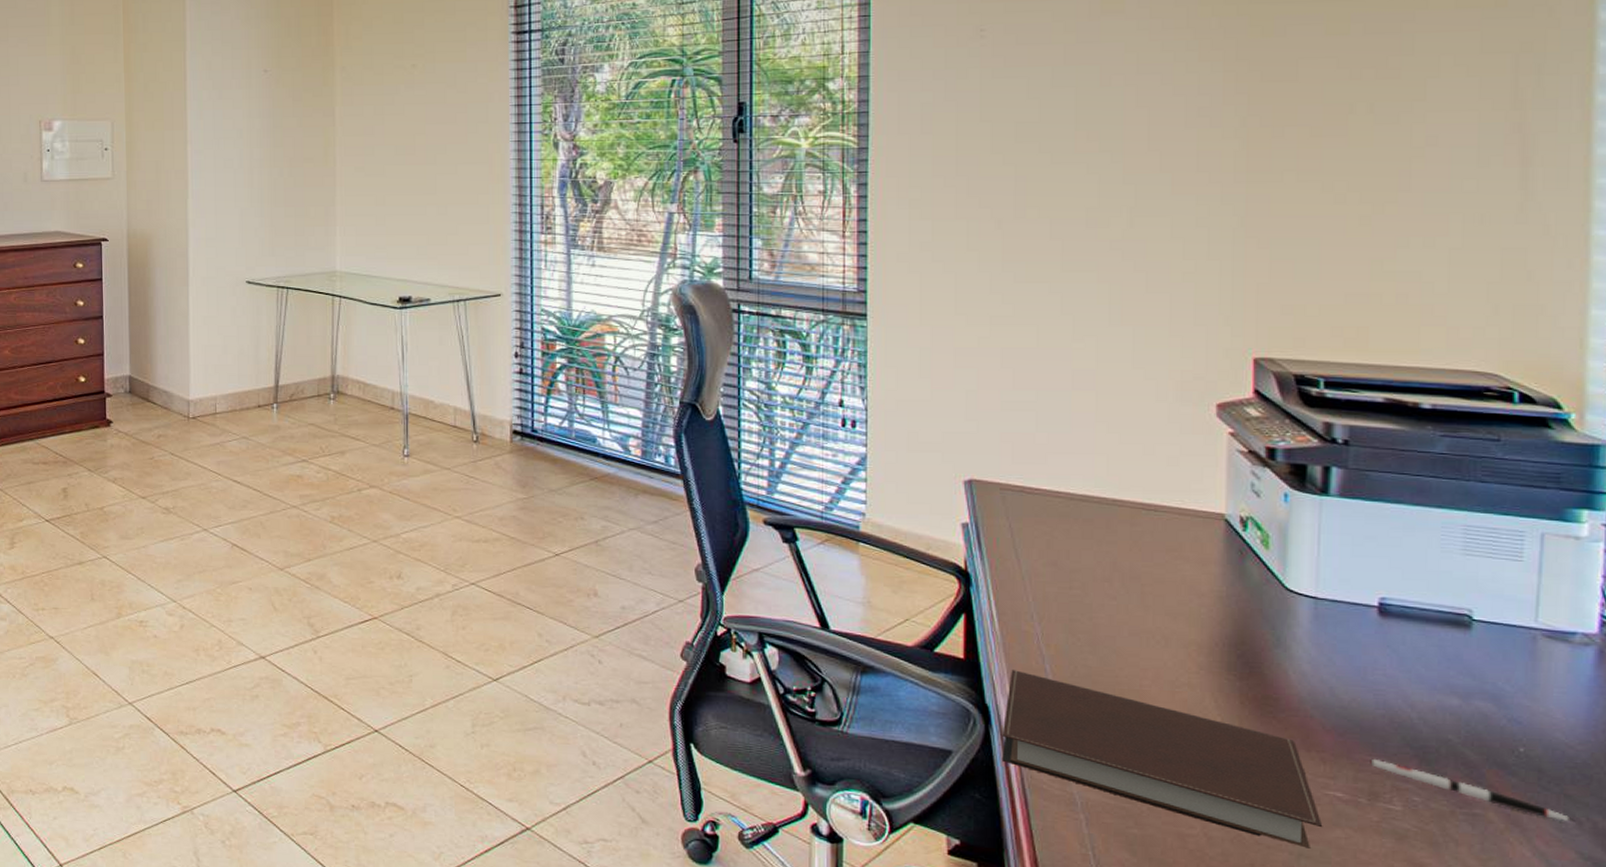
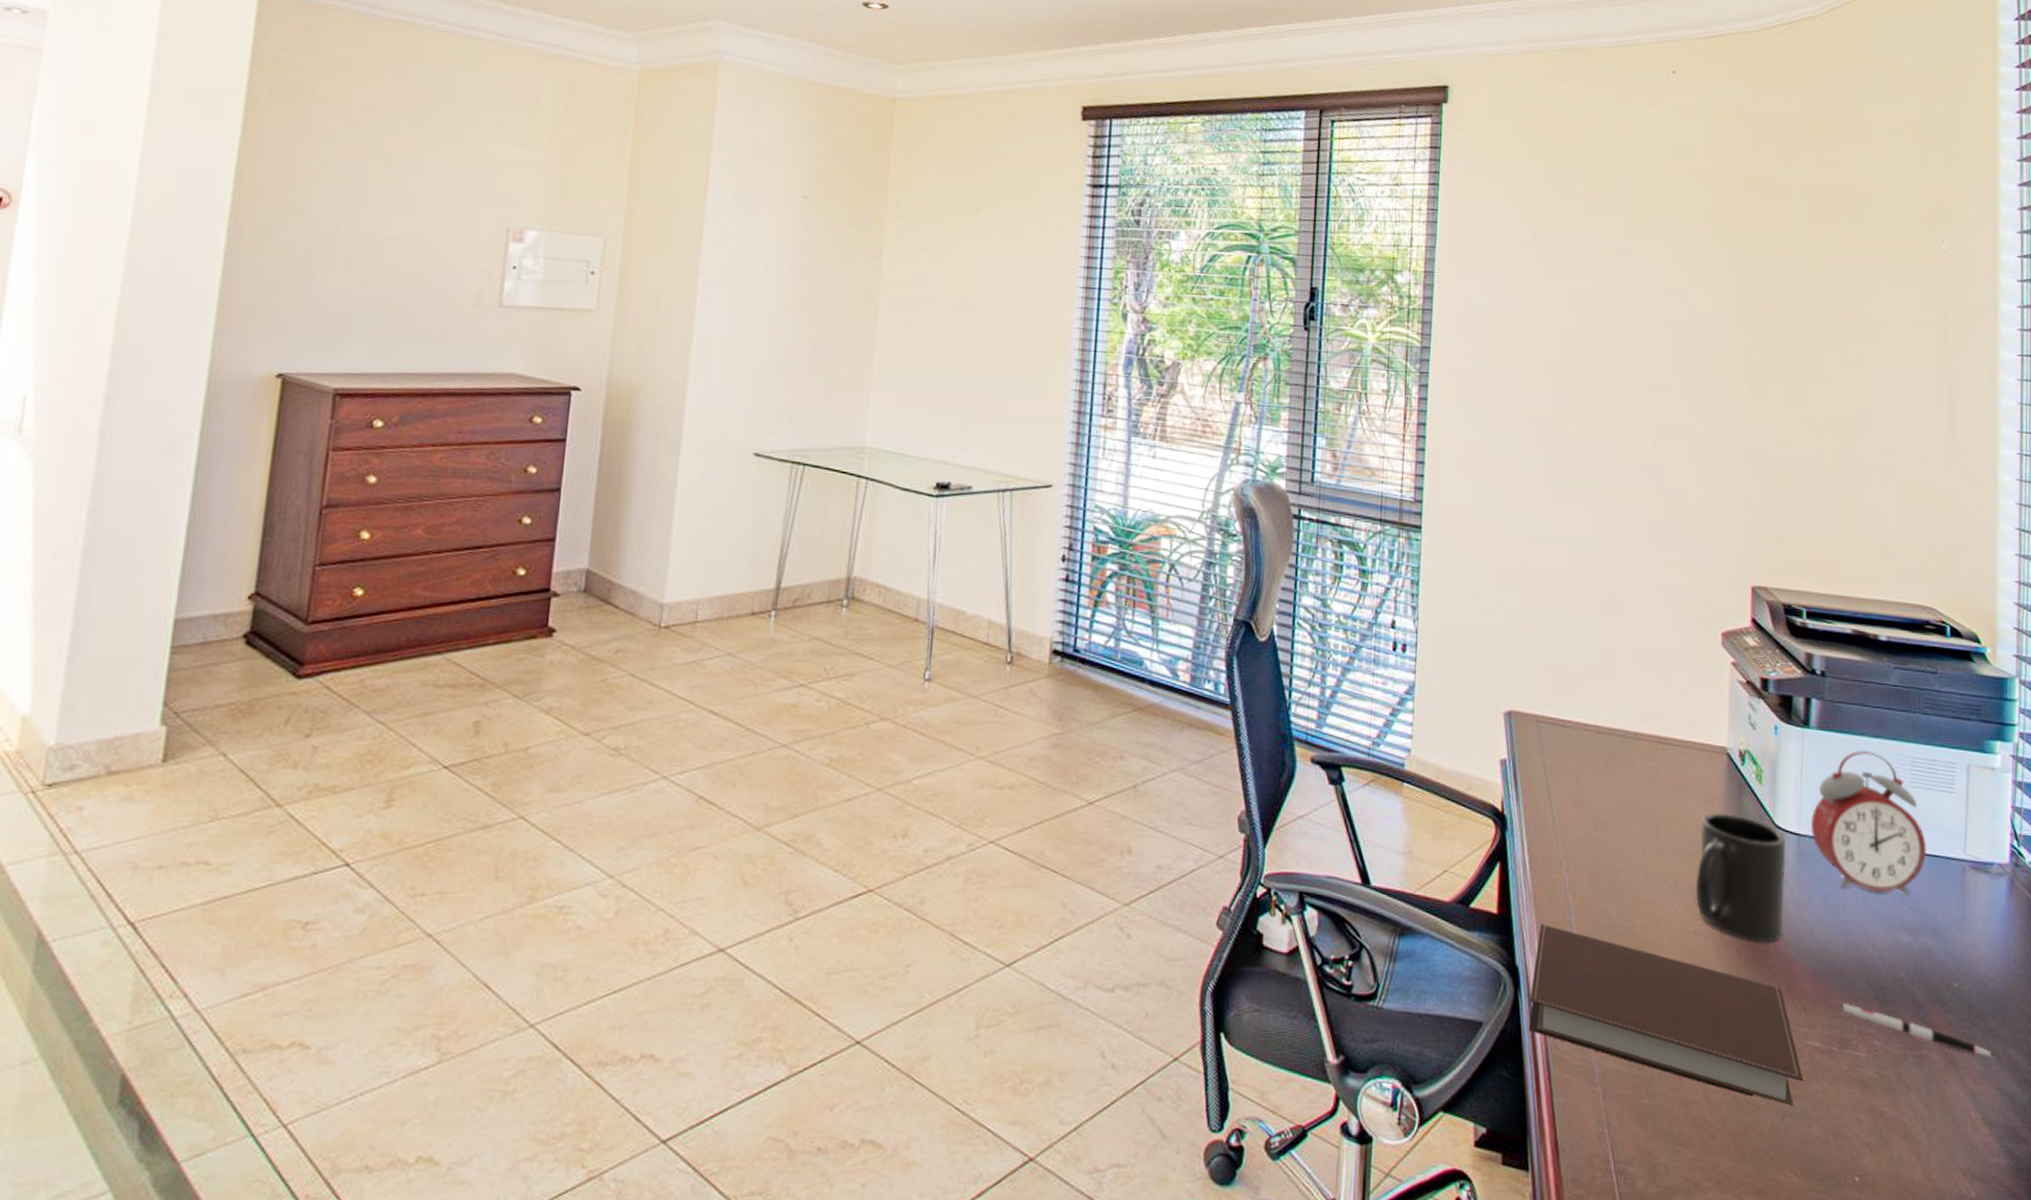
mug: none [1190,576,1300,697] -> present [1696,814,1786,941]
alarm clock: none [1331,518,1484,662] -> present [1811,751,1927,896]

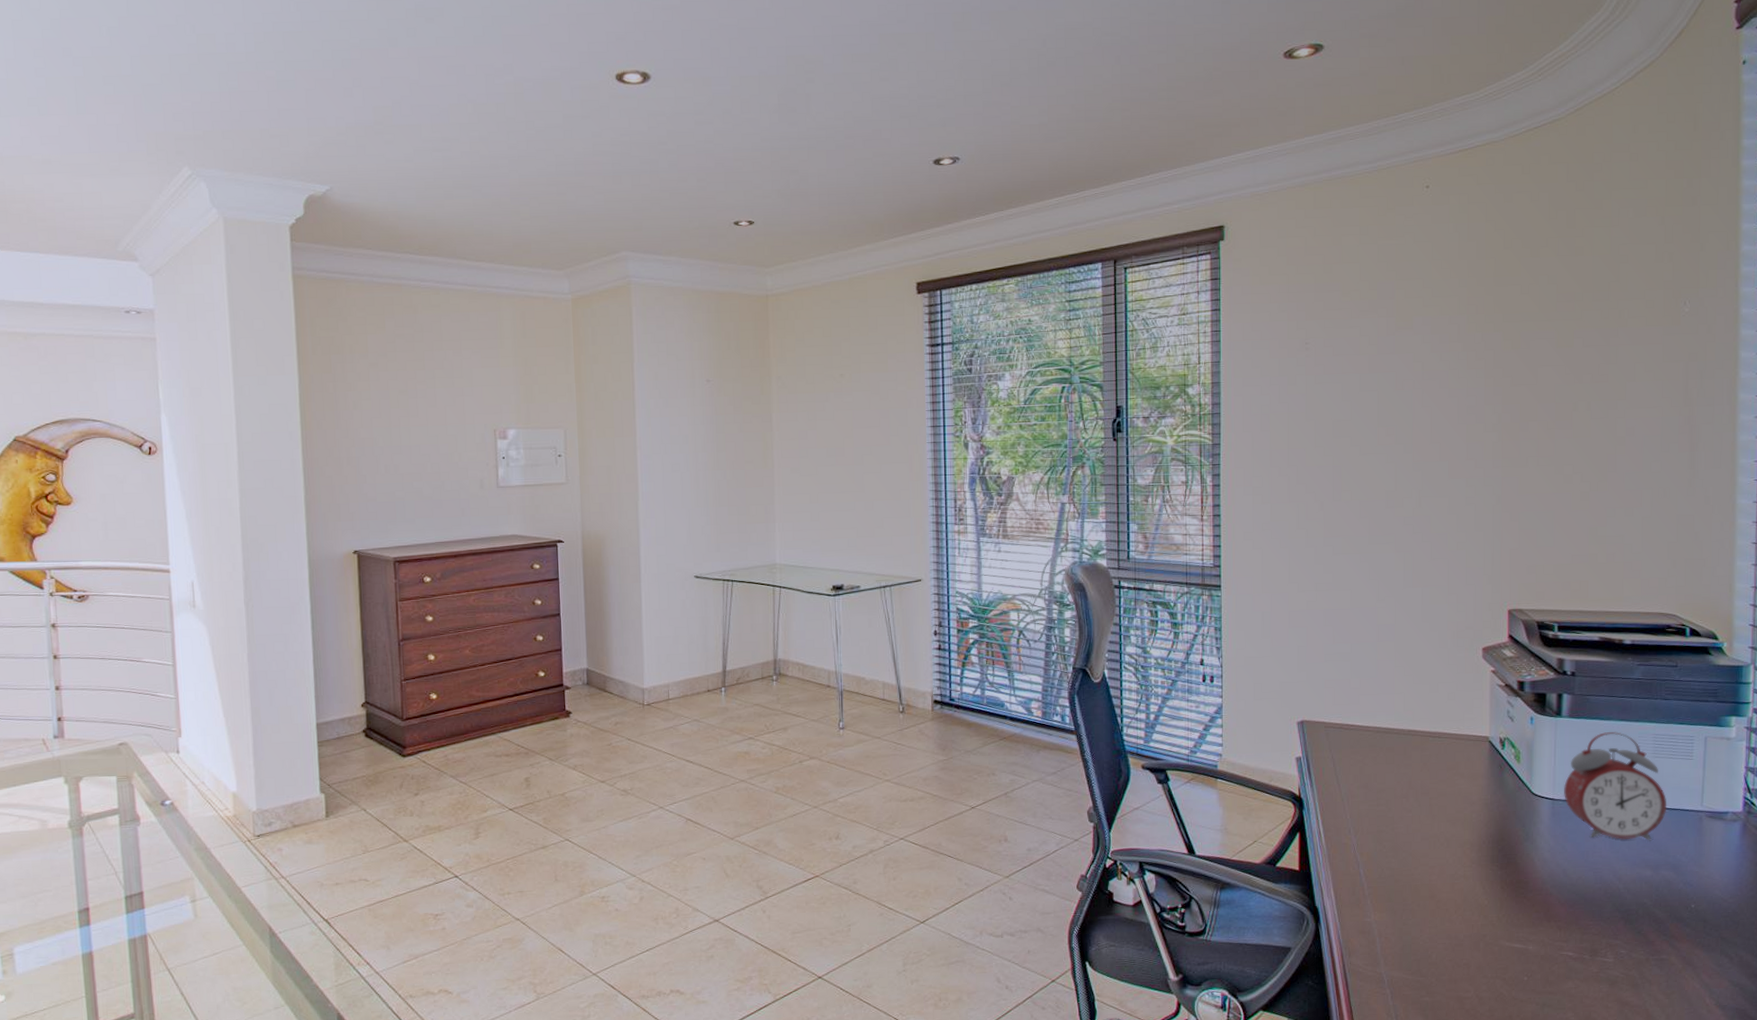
notebook: present [1528,924,1804,1106] -> none [1328,876,1560,999]
mug: present [1696,814,1786,941] -> none [1465,787,1542,881]
pen: present [1841,1003,1996,1056] -> none [1591,923,1728,958]

